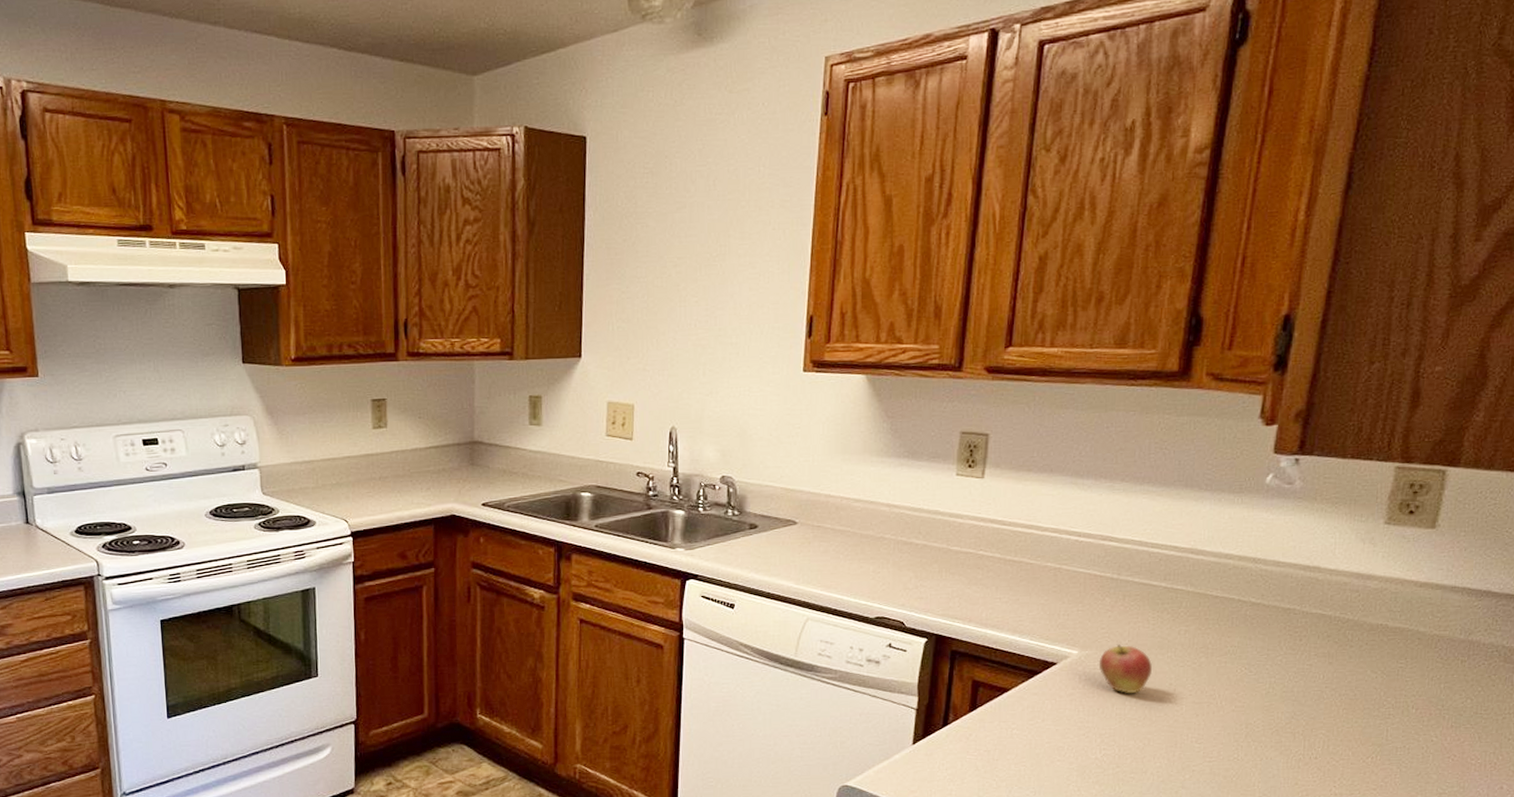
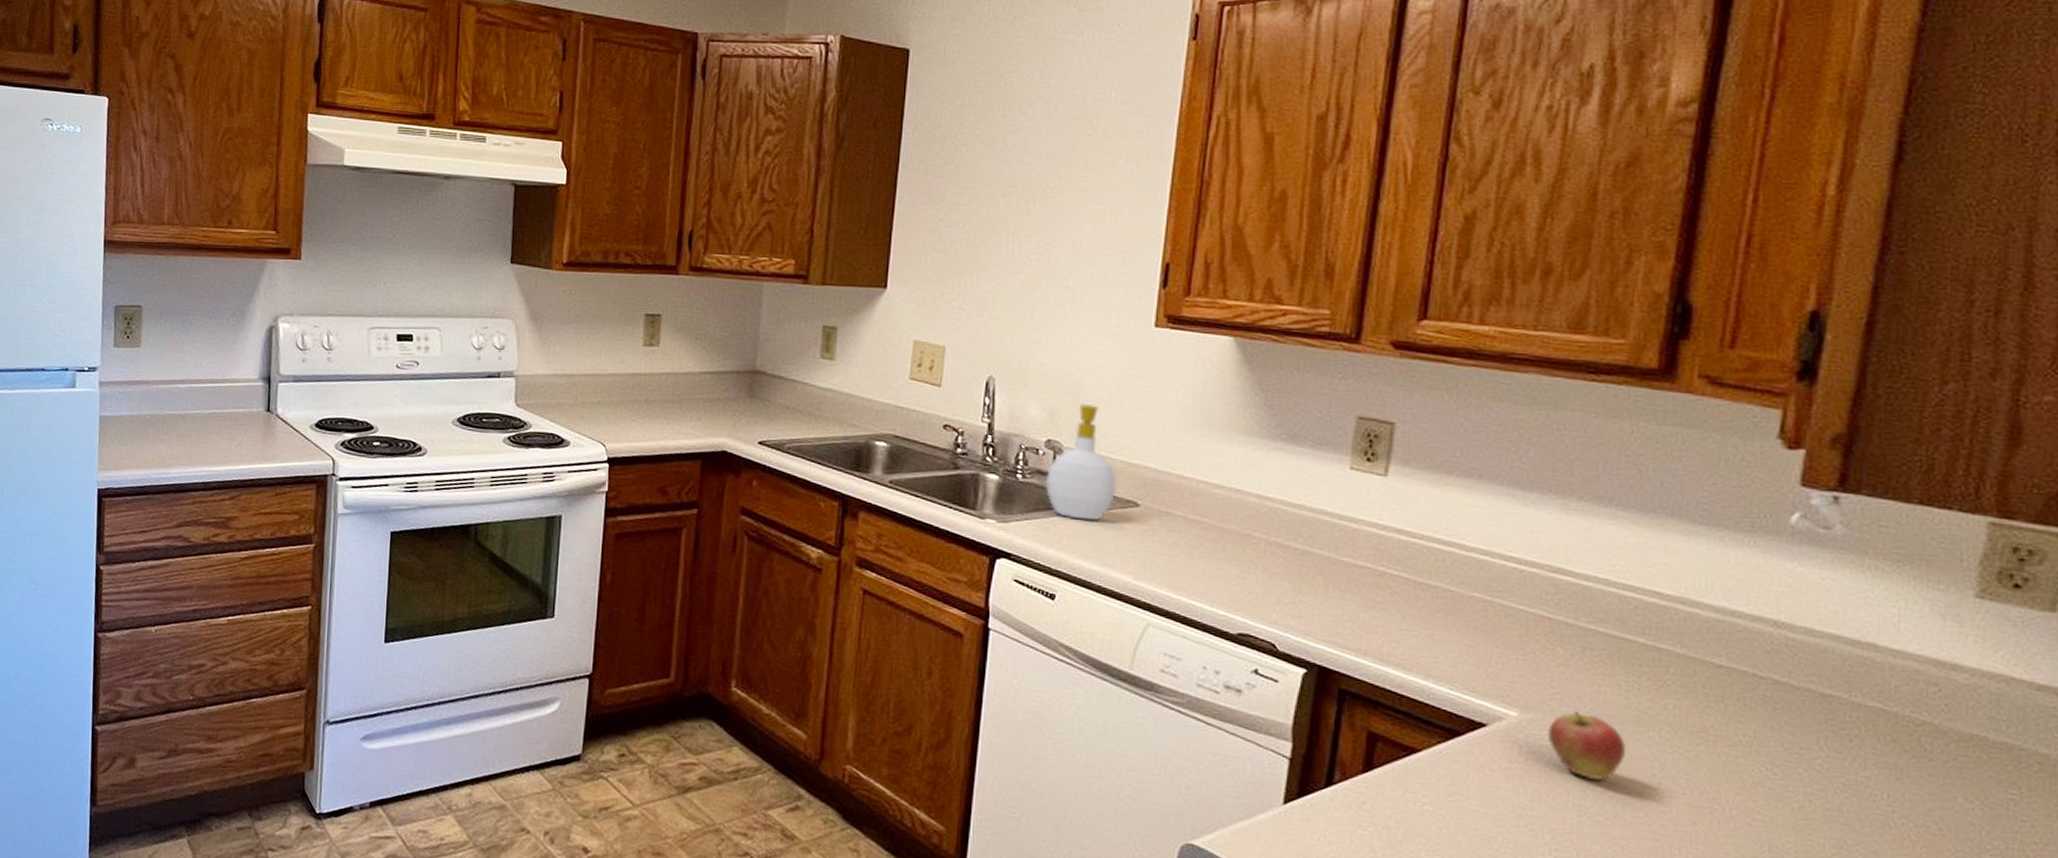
soap bottle: none [722,442,779,540] -> present [1045,403,1118,521]

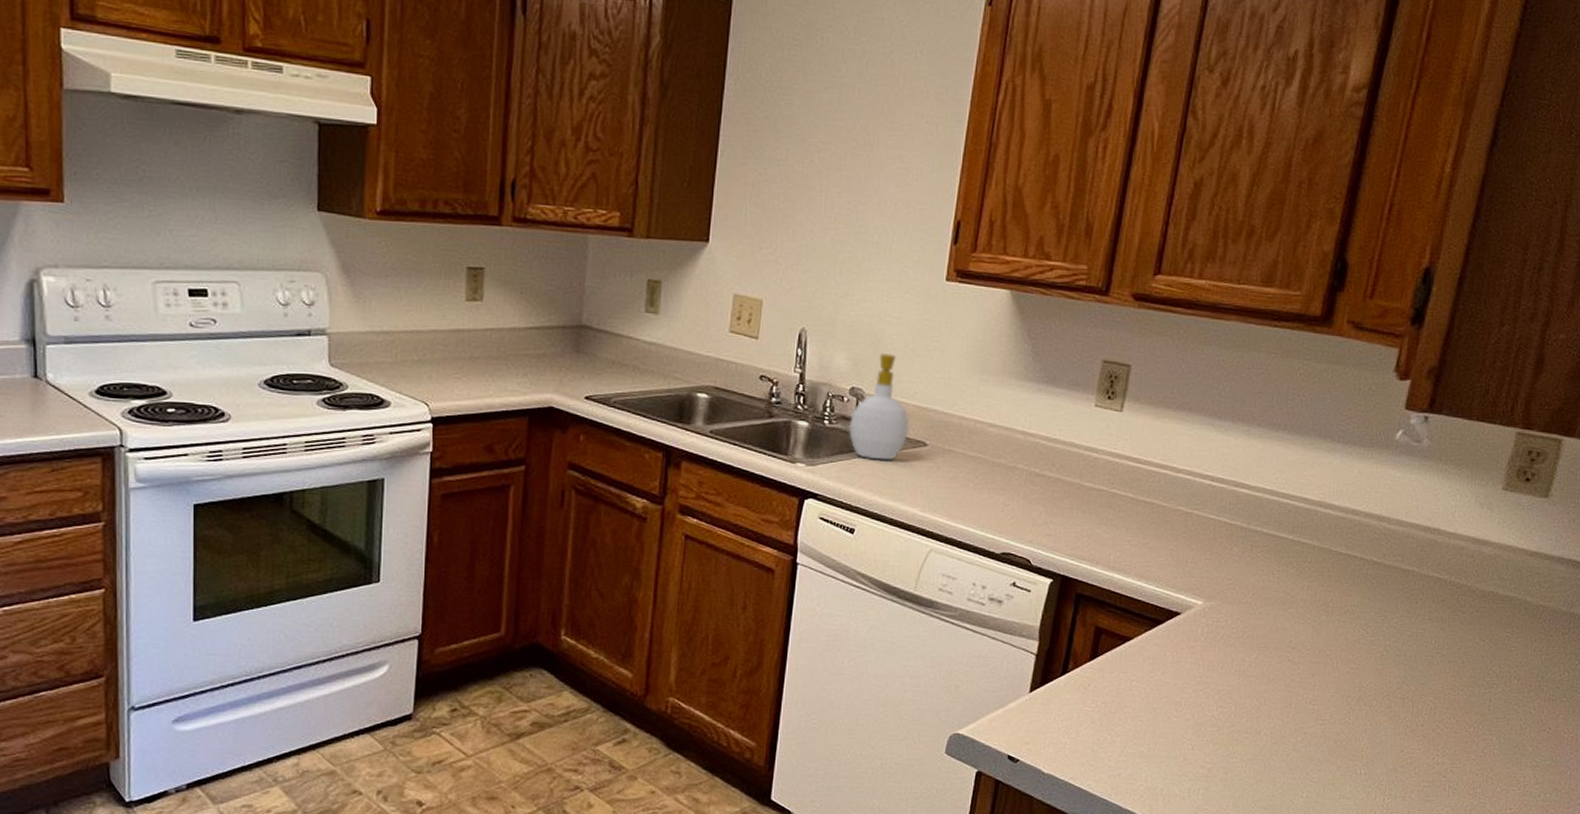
fruit: present [1547,711,1625,780] -> none [1221,597,1274,649]

